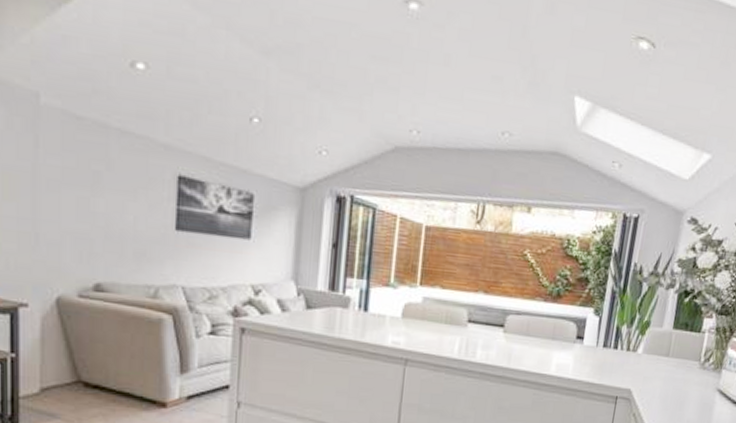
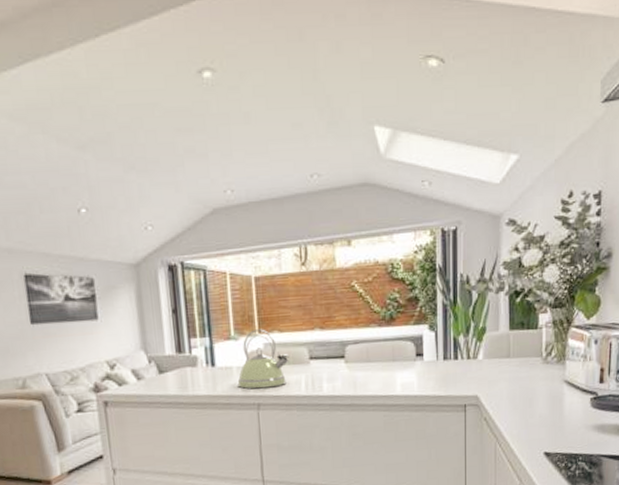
kettle: none [388,281,447,345] -> present [237,329,289,389]

